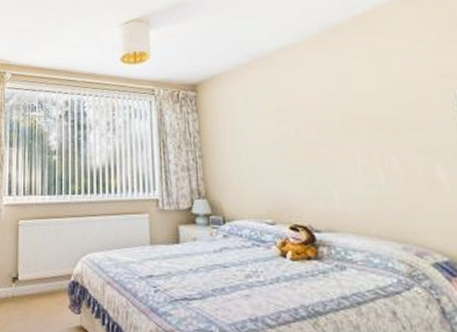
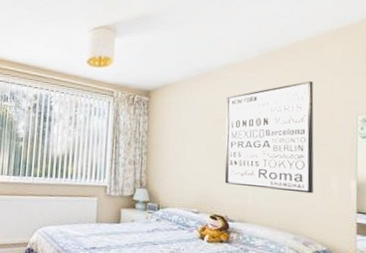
wall art: none [289,54,417,190] -> present [224,80,314,194]

